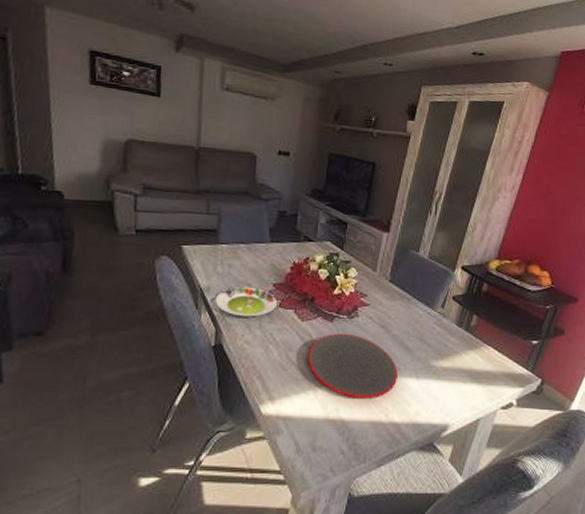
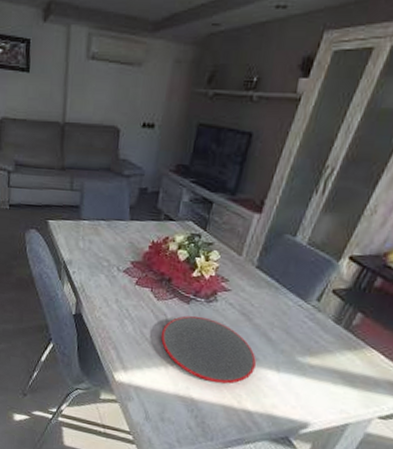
salad plate: present [215,286,277,317] -> none [76,261,134,292]

